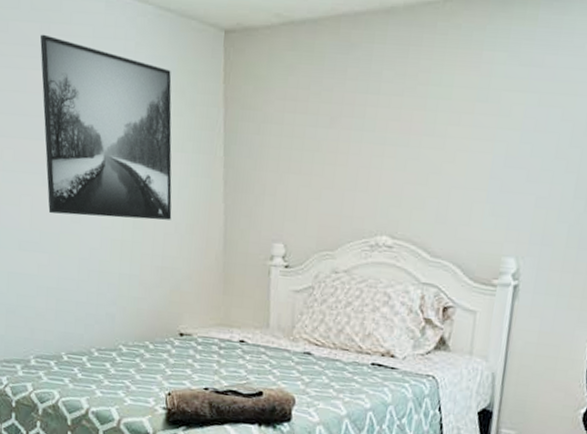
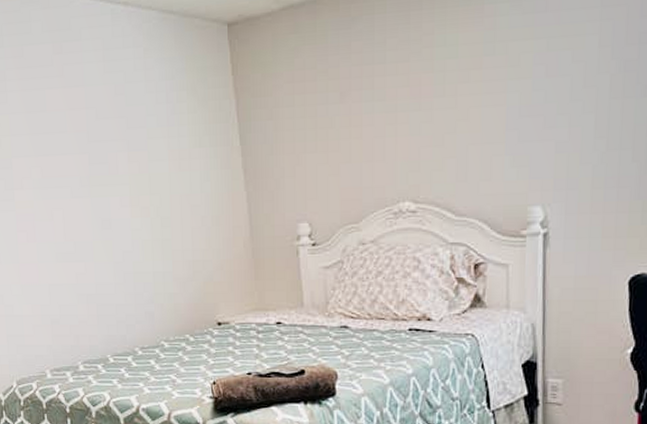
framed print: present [40,34,172,220] -> none [54,53,197,222]

